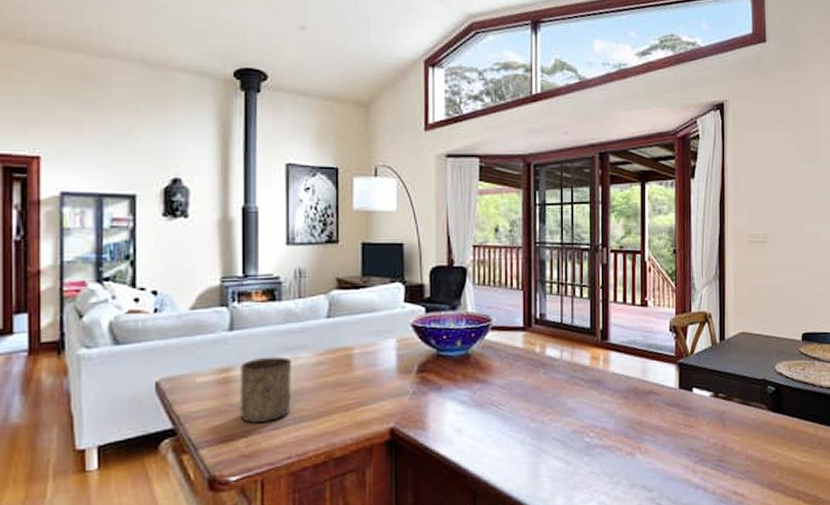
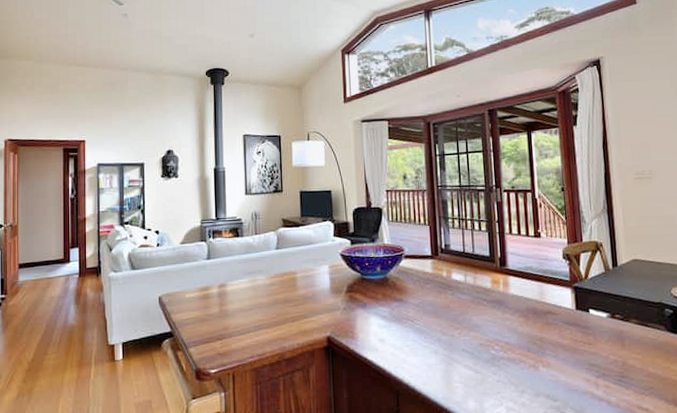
cup: present [240,356,291,424] -> none [215,279,252,330]

